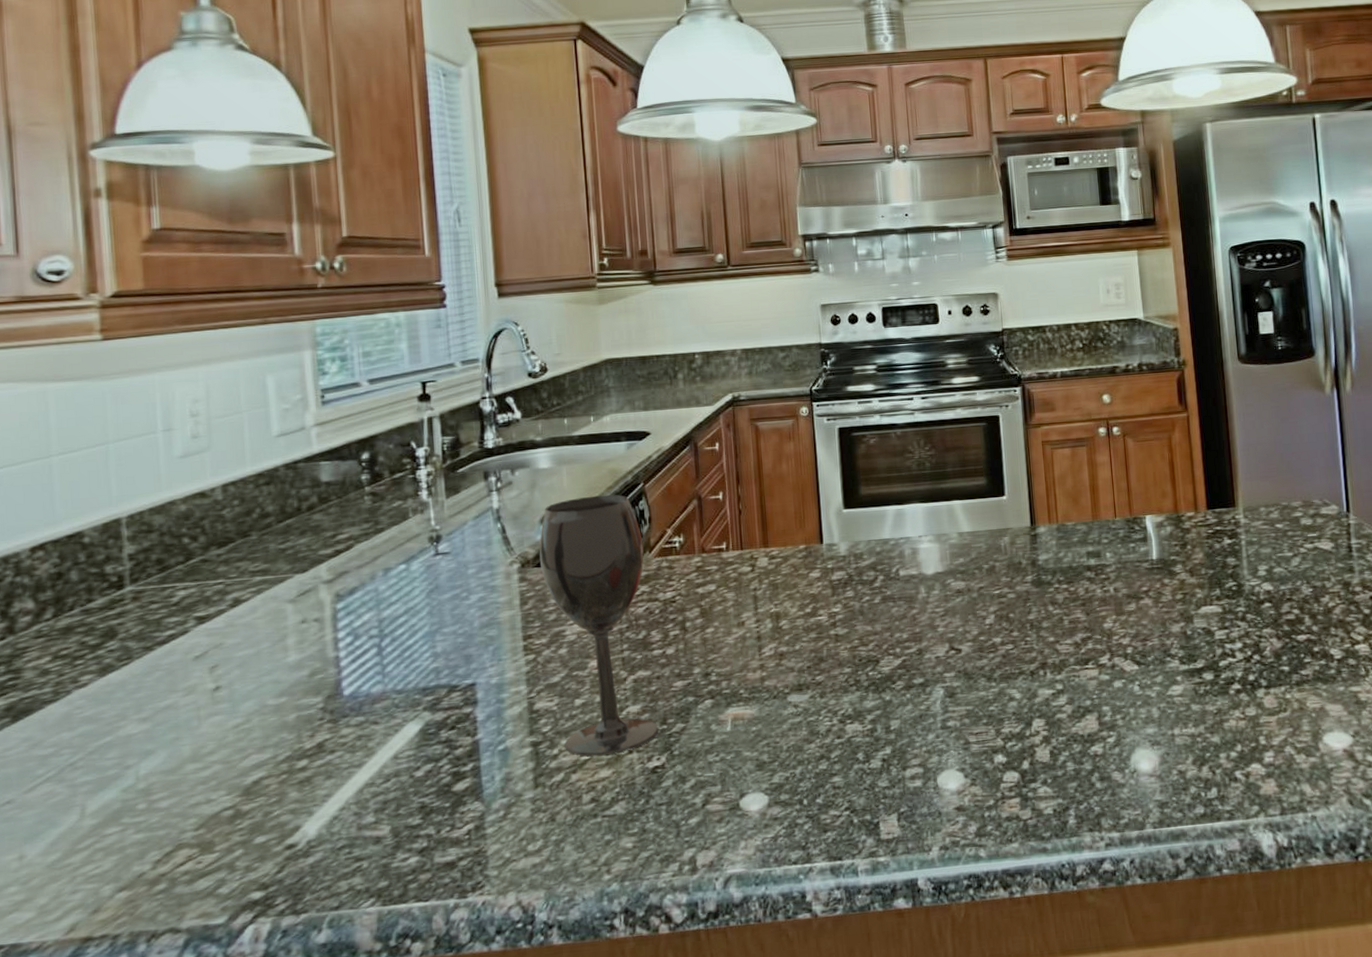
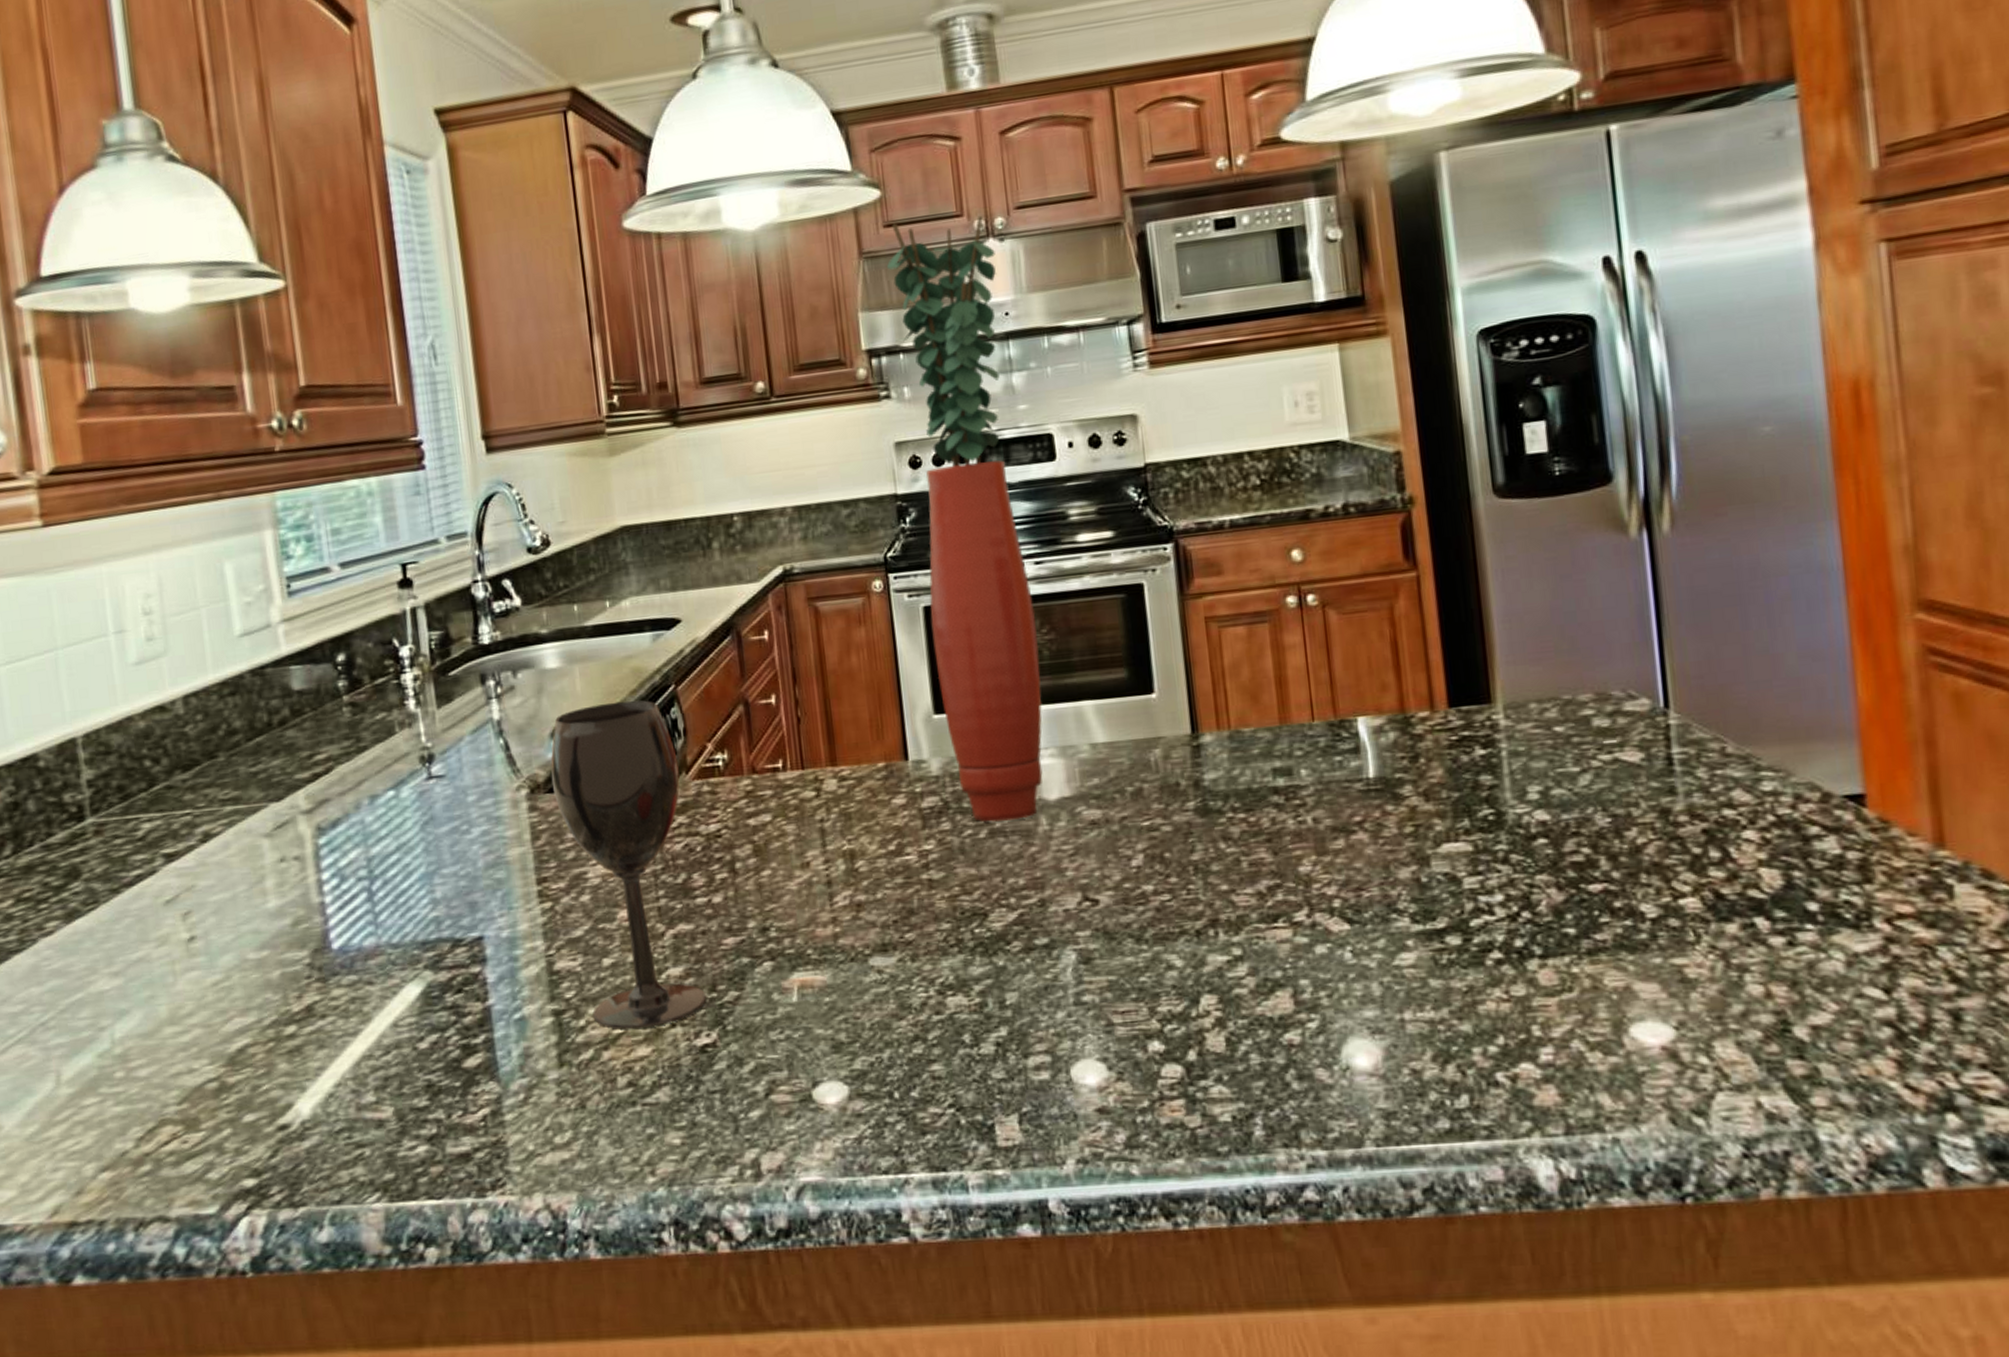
vase: none [820,142,924,591] -> present [887,215,1043,822]

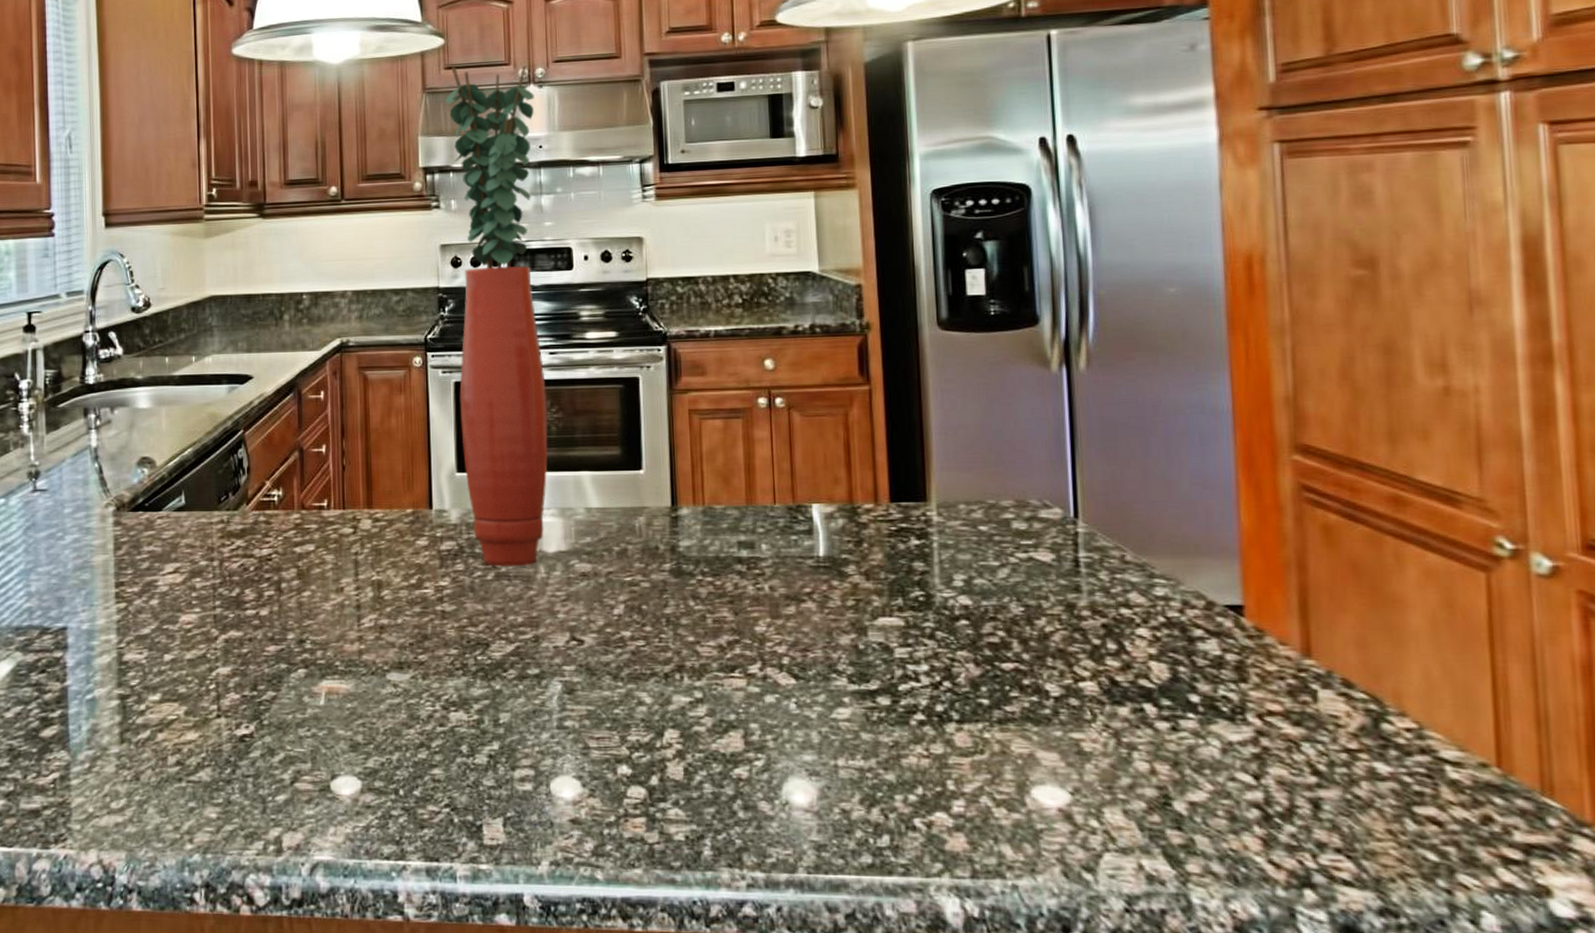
wine glass: present [551,700,707,1029] -> none [135,440,249,716]

